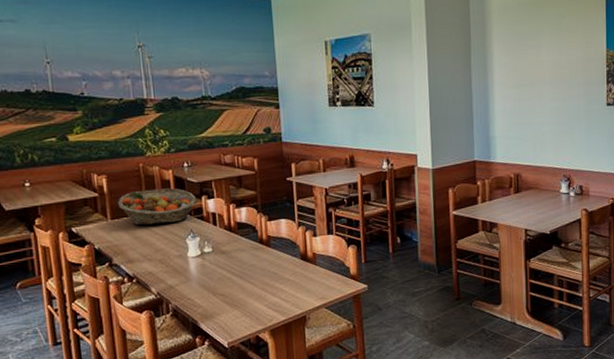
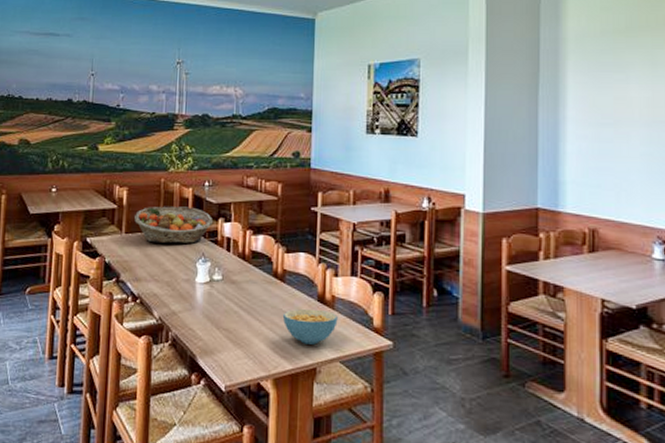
cereal bowl: none [271,266,320,297] -> present [282,308,338,345]

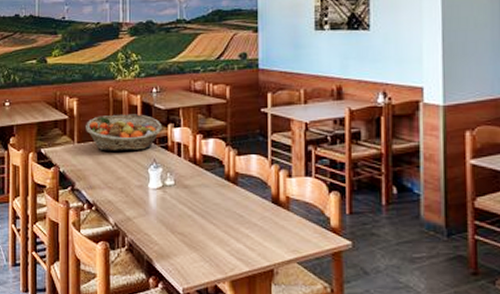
cereal bowl: present [282,308,338,345] -> none [236,210,293,246]

